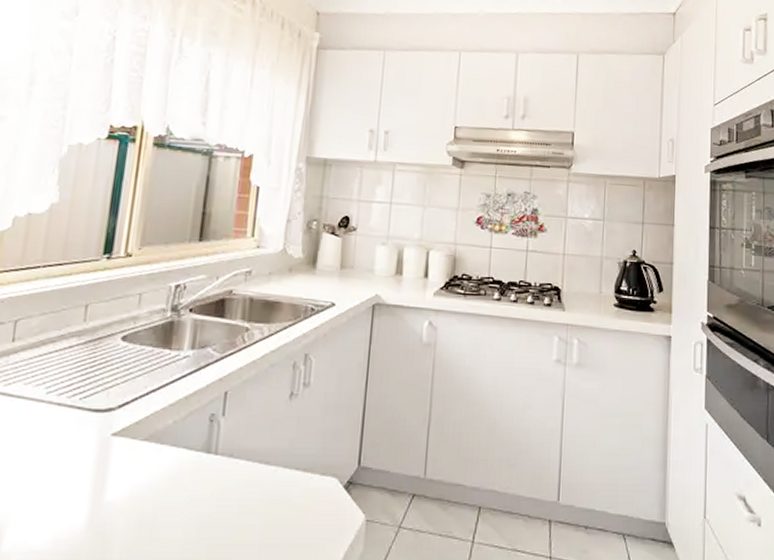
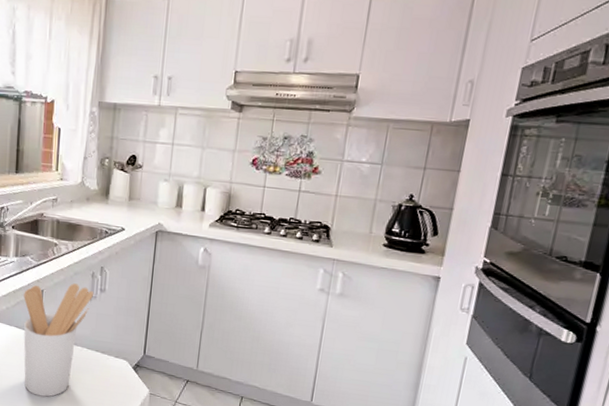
utensil holder: none [192,379,295,548] -> present [23,283,94,397]

